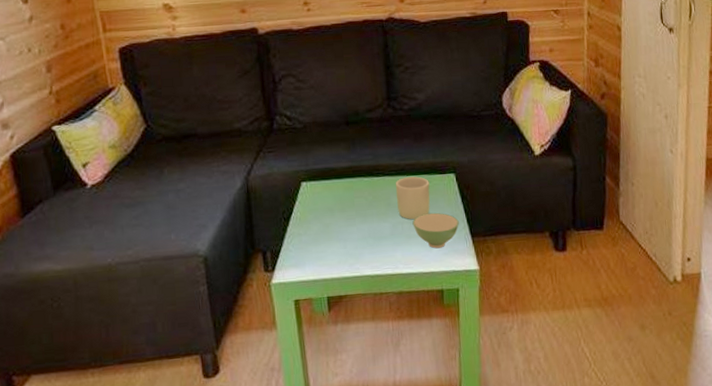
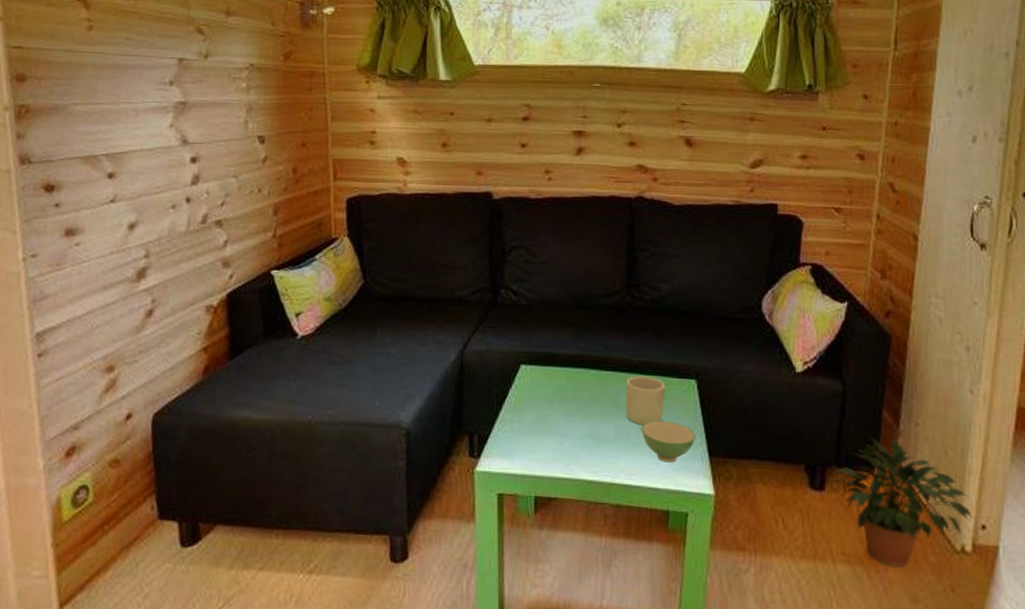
potted plant: none [571,200,680,304] -> present [831,438,973,568]

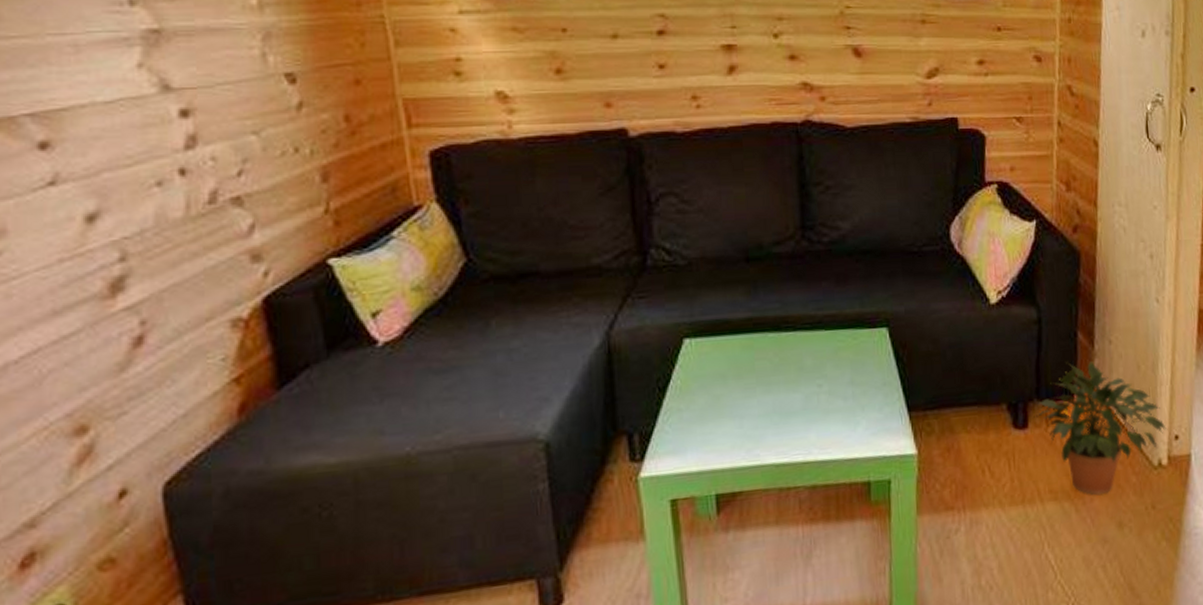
mug: present [625,376,666,426] -> none [809,331,856,389]
bowl: present [641,420,696,463] -> none [831,379,892,427]

